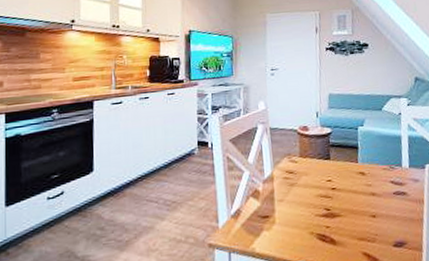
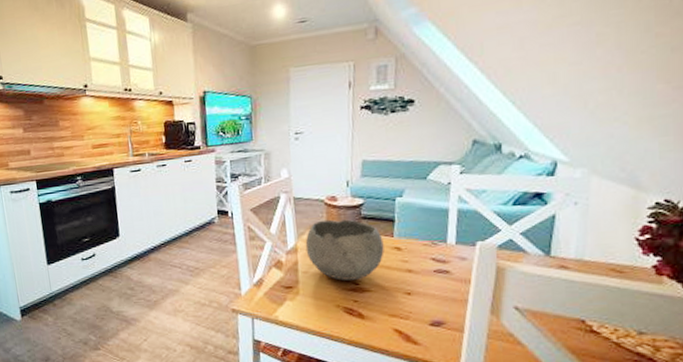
bowl: none [280,147,351,207] -> present [305,219,384,281]

